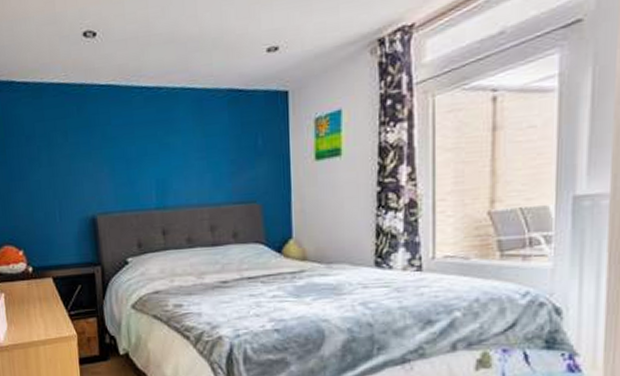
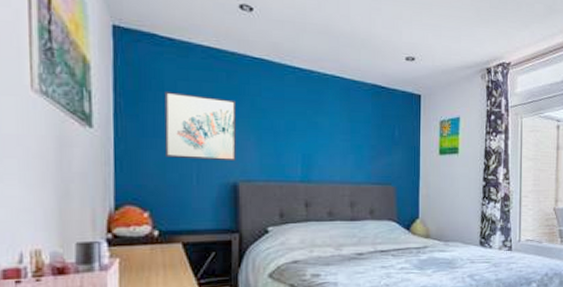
wall art: none [25,133,93,198] -> present [164,92,236,162]

